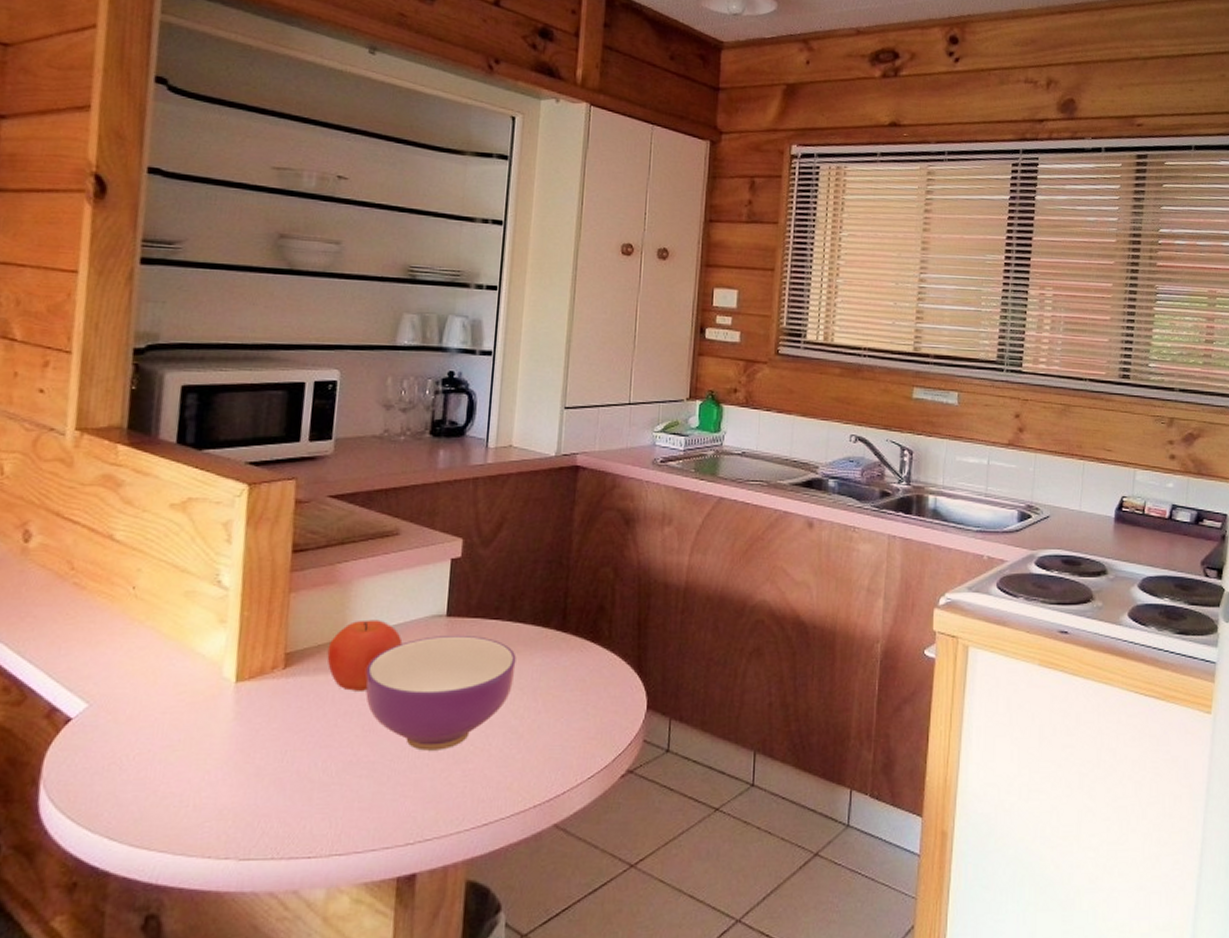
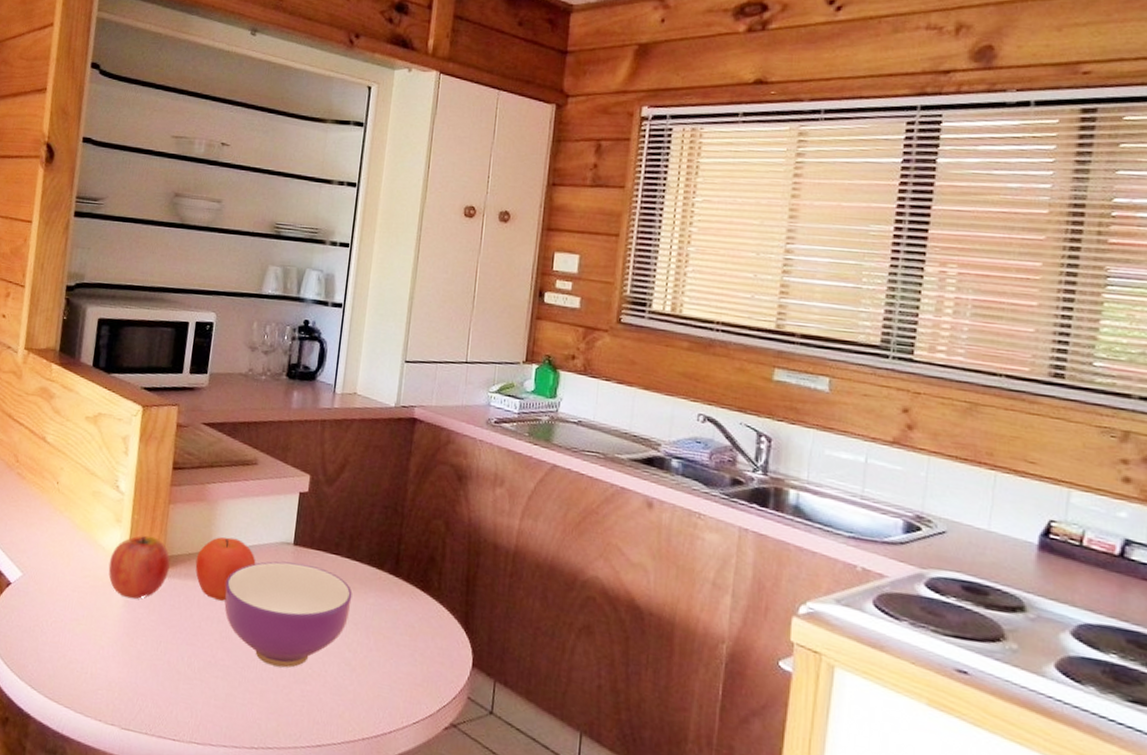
fruit: none [211,633,294,709] -> present [108,535,170,599]

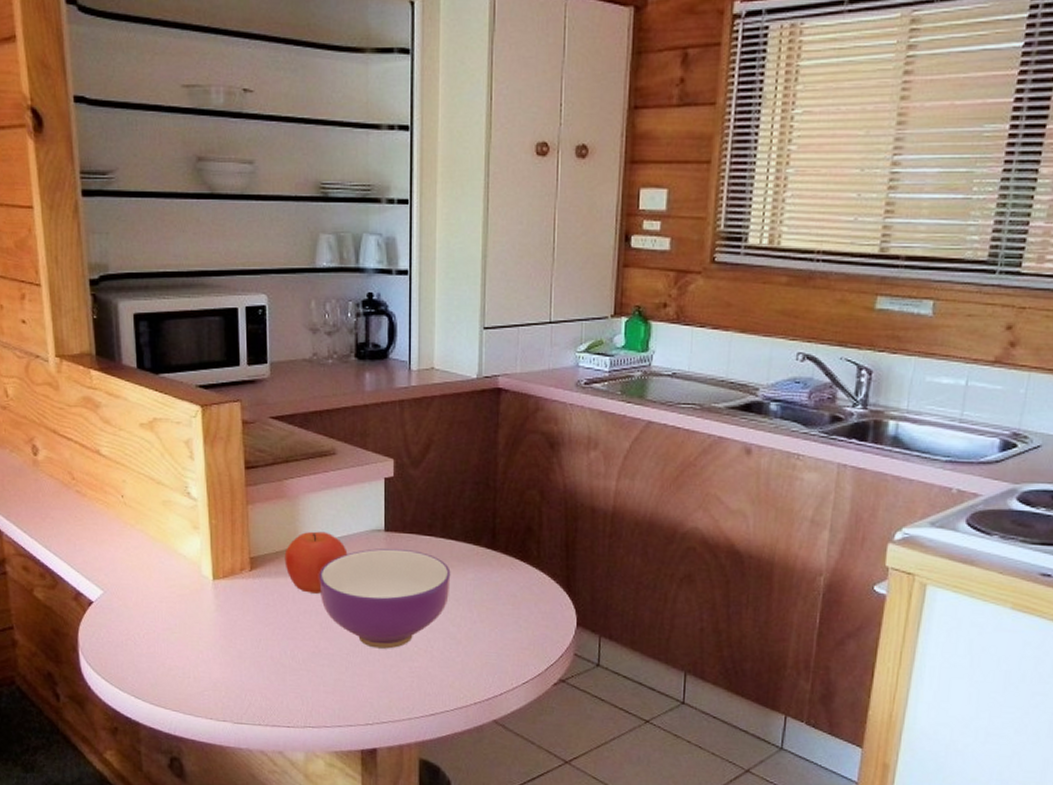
fruit: present [108,535,170,599] -> none [193,539,258,603]

